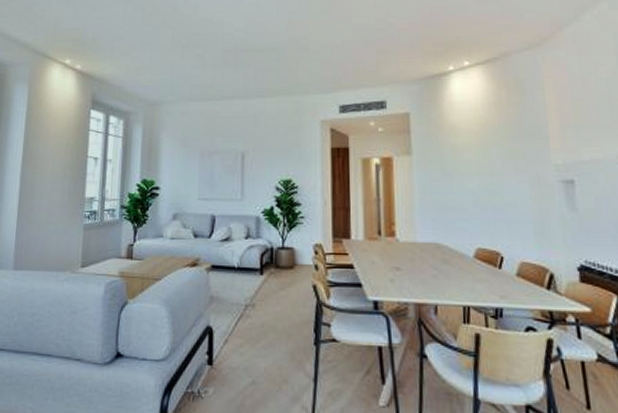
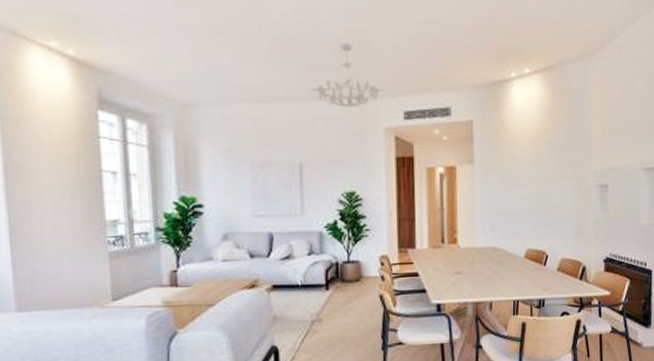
chandelier: none [256,48,320,103] -> present [312,43,384,108]

